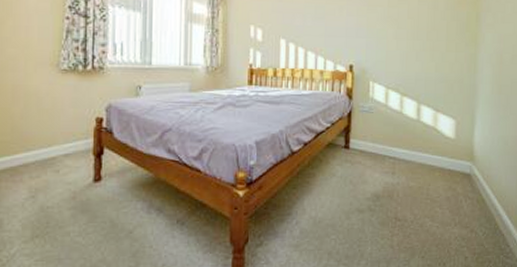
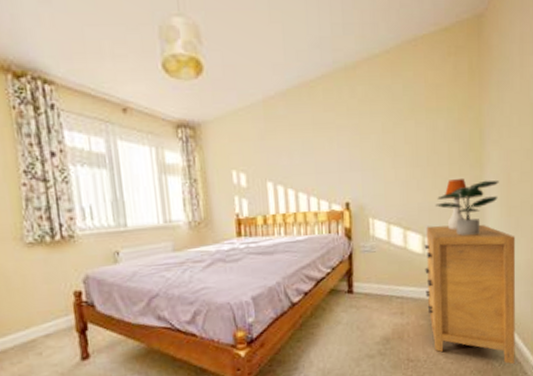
dresser: none [417,94,505,236] -> present [424,224,516,365]
potted plant: none [431,58,492,108] -> present [435,180,499,236]
table lamp: none [441,55,462,100] -> present [445,179,467,230]

